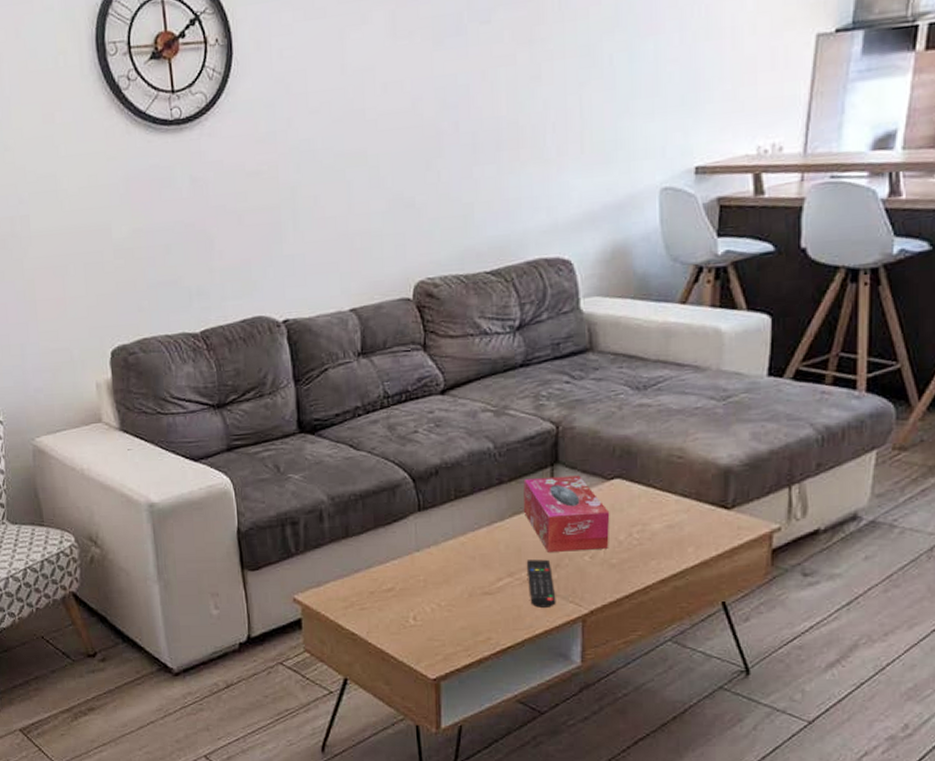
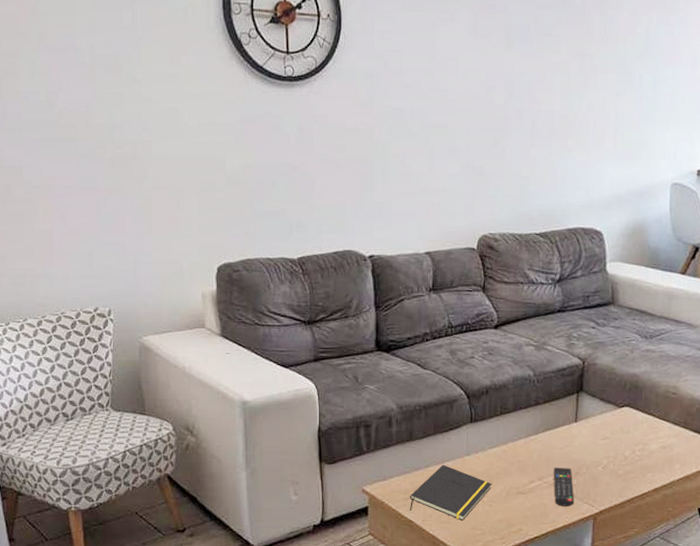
notepad: none [351,563,450,631] -> present [410,464,492,521]
tissue box: present [523,475,610,552] -> none [553,402,619,463]

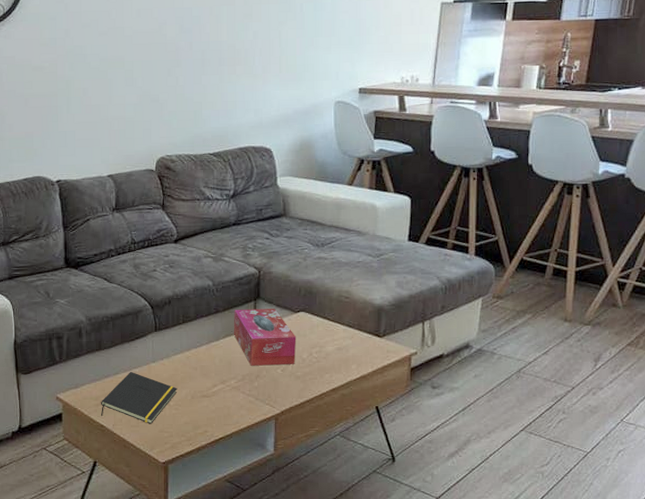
tissue box: none [553,402,619,463] -> present [233,308,297,366]
remote control: present [553,467,575,507] -> none [235,371,256,408]

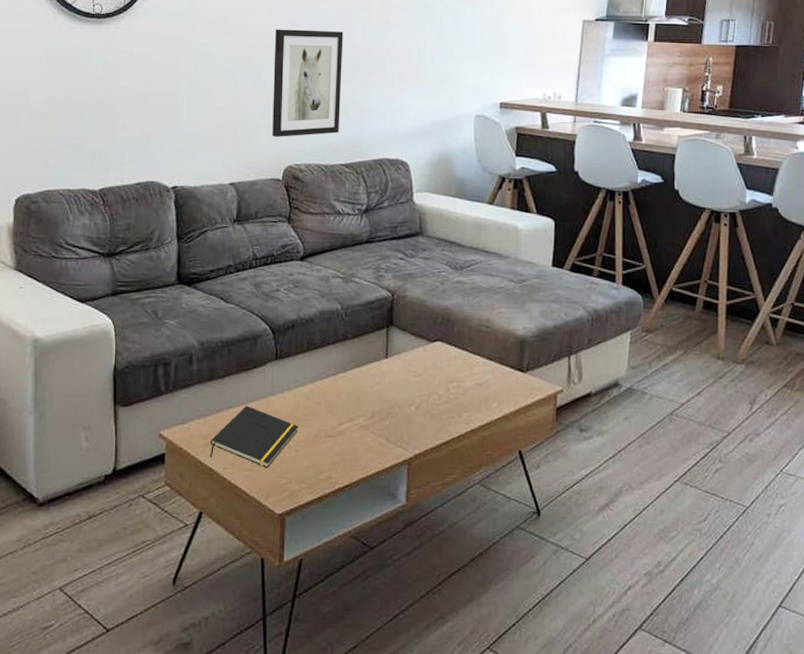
wall art: none [144,27,209,131] -> present [272,29,344,137]
tissue box: present [233,308,297,366] -> none [363,336,432,402]

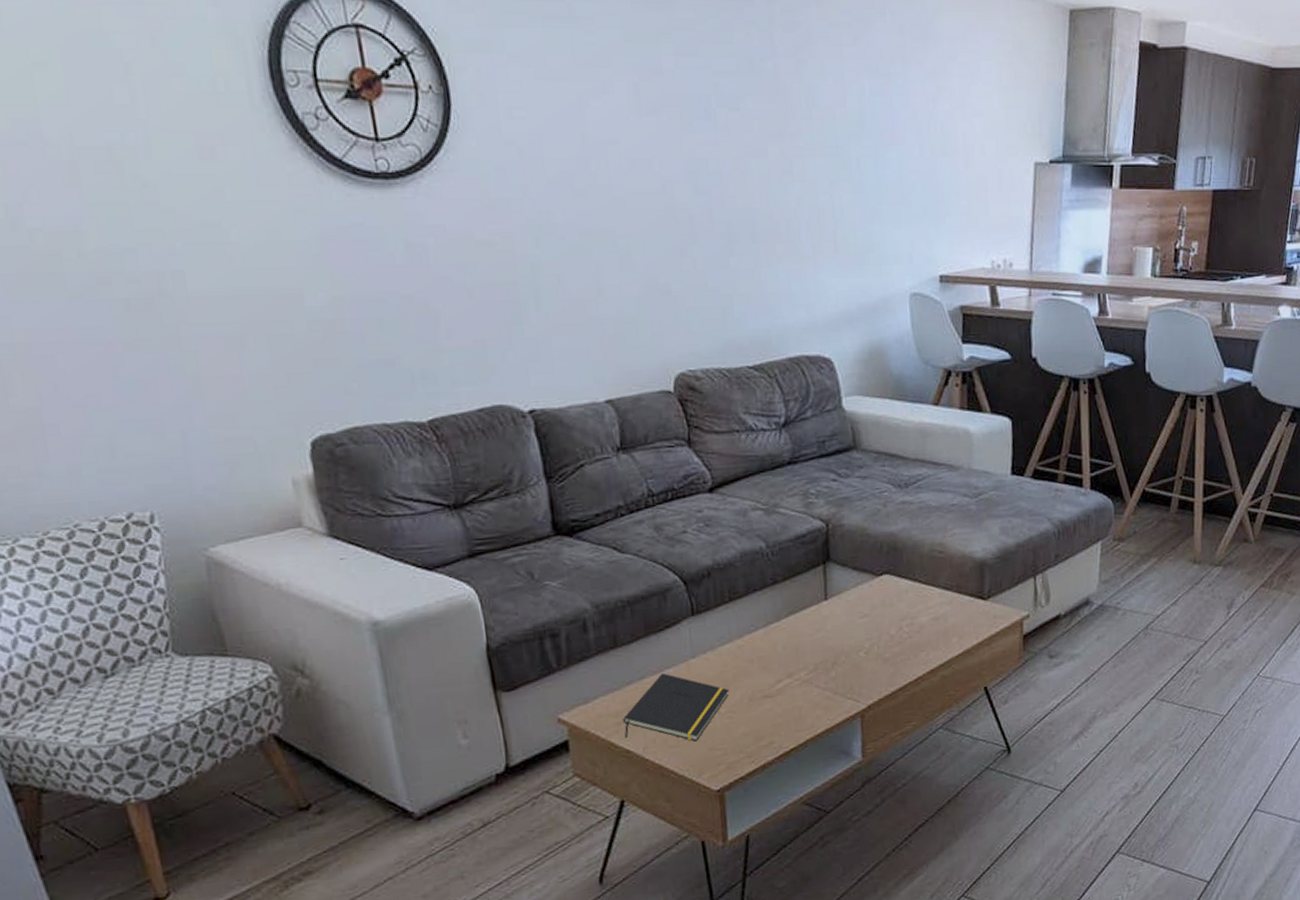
wall art: present [272,29,344,137] -> none [641,186,741,336]

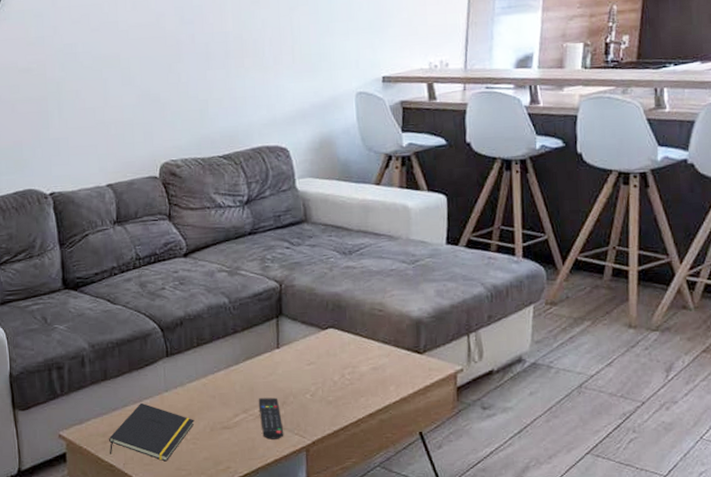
remote control: none [804,657,836,707] -> present [258,397,284,440]

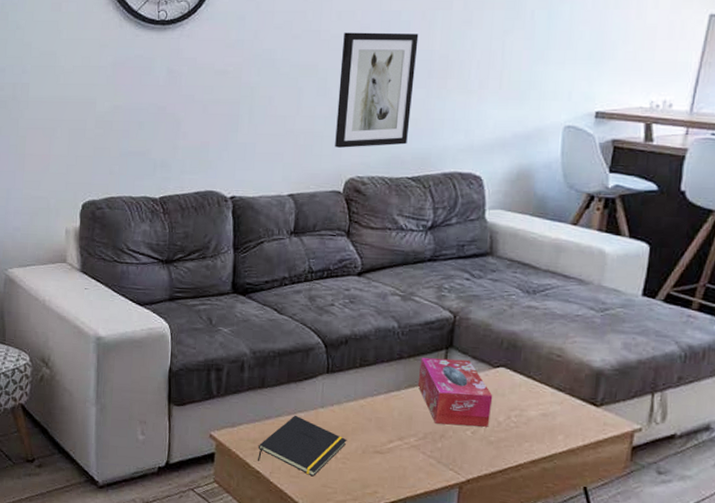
wall art: none [141,17,215,134] -> present [335,32,419,148]
tissue box: none [254,326,326,391] -> present [417,358,493,427]
remote control: present [258,397,284,440] -> none [415,428,438,472]

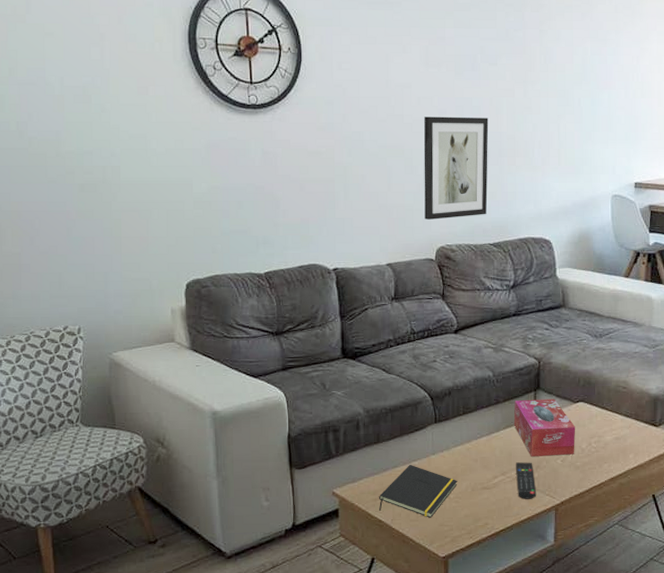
remote control: none [415,428,438,472] -> present [515,462,537,499]

